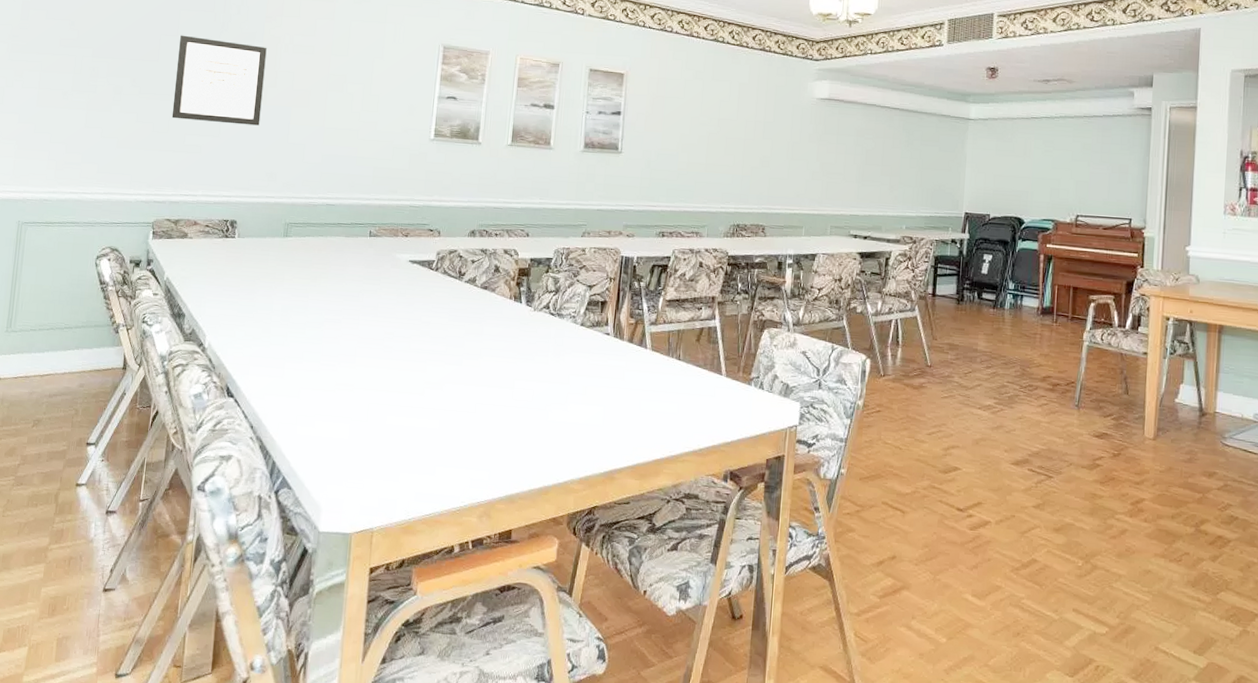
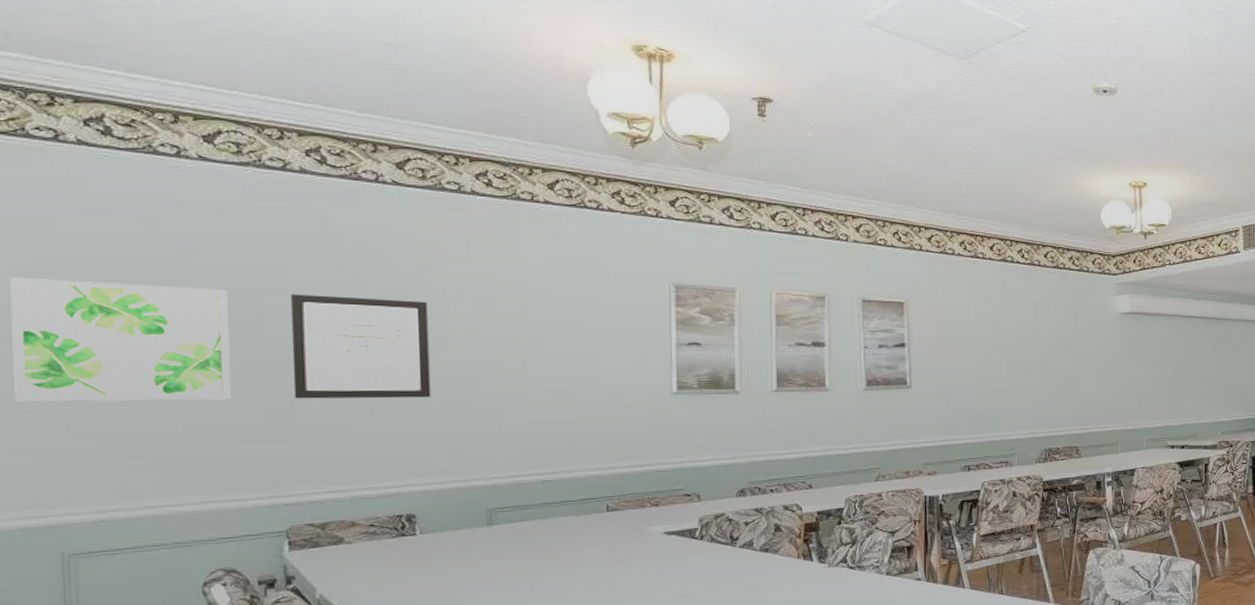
wall art: none [8,11,142,115] -> present [9,277,232,402]

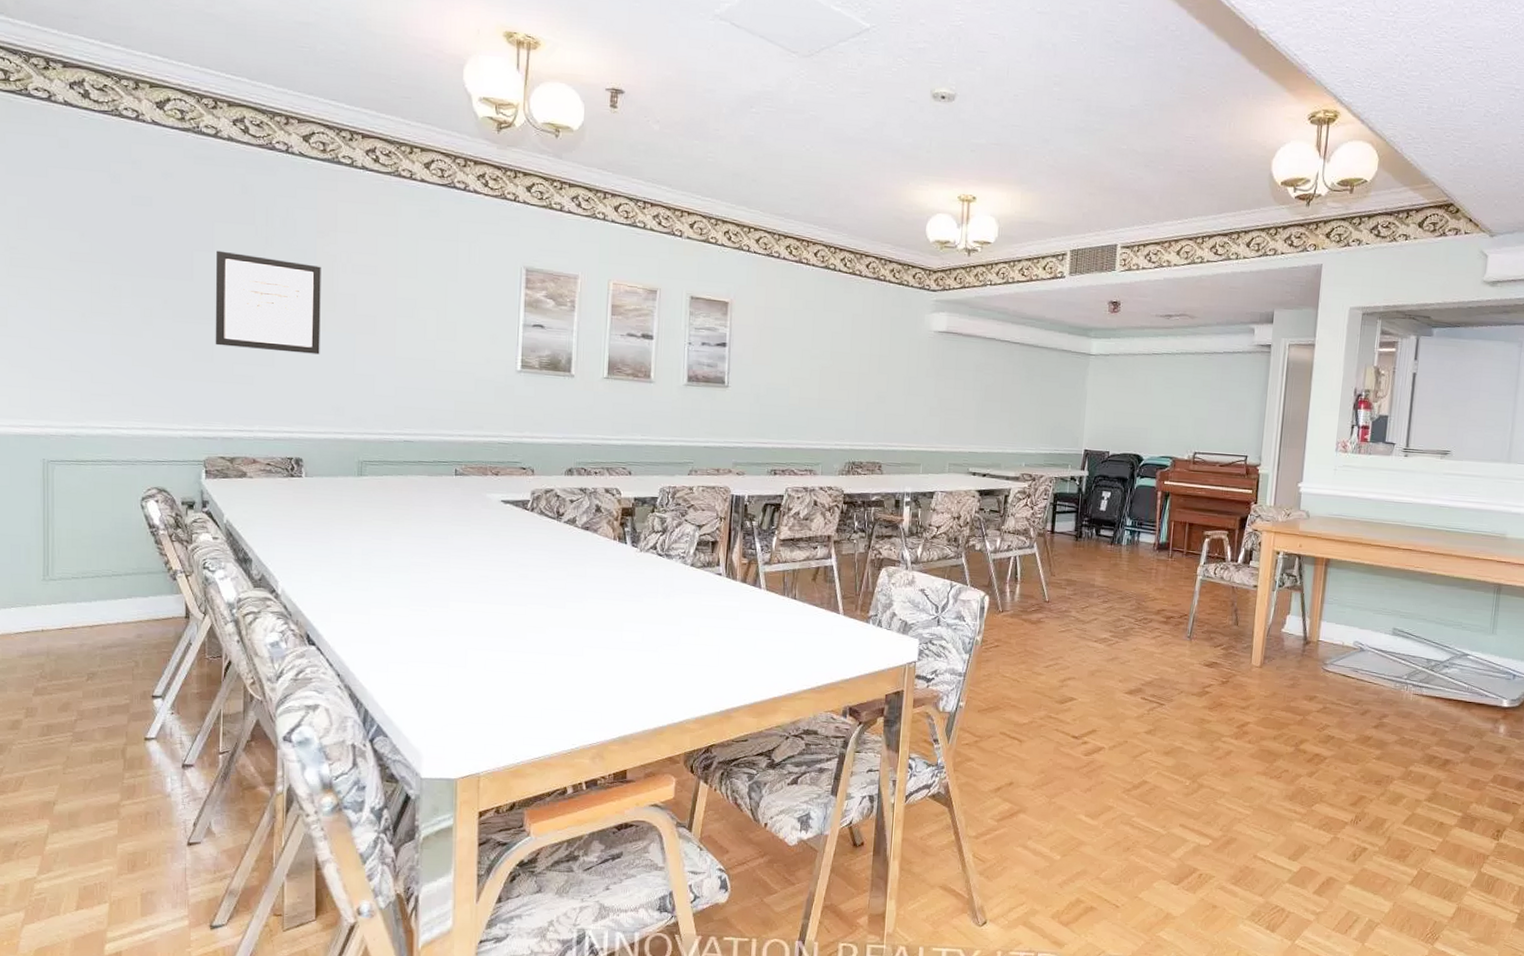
wall art: present [9,277,232,402] -> none [13,219,169,341]

